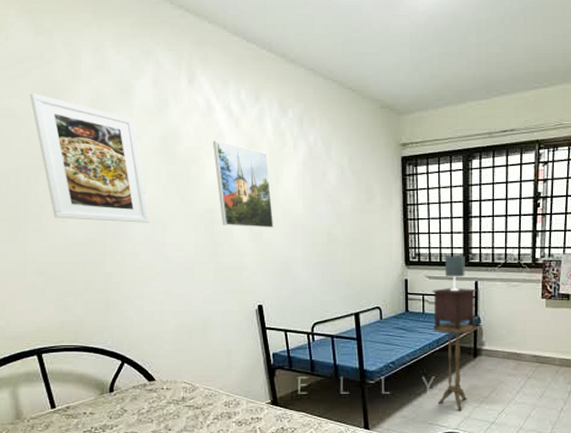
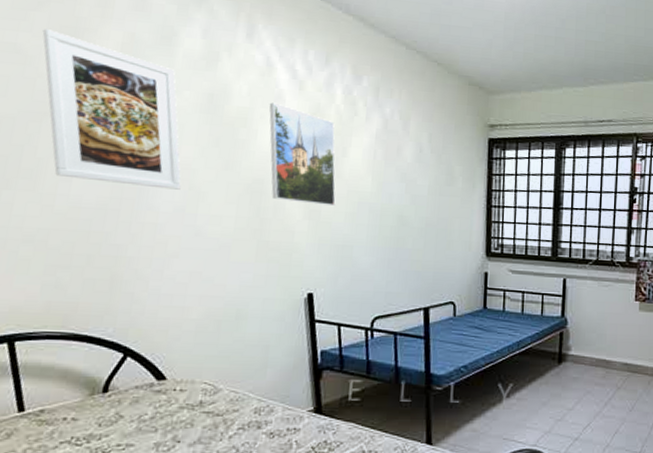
table lamp: present [432,256,477,331] -> none [515,248,565,333]
side table: present [432,322,478,411] -> none [513,322,564,424]

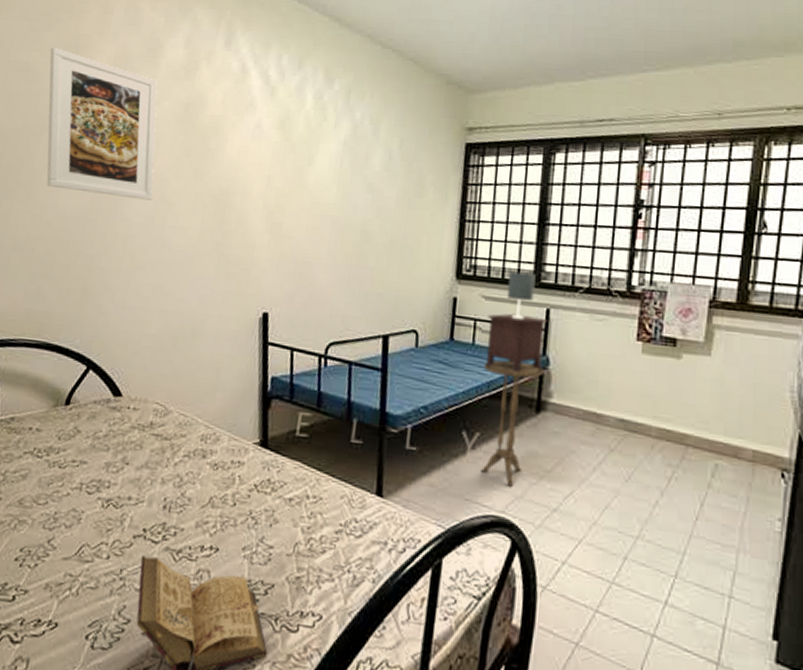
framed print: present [269,102,336,205] -> none [235,110,303,218]
side table: none [513,322,564,424] -> present [481,359,545,487]
table lamp: none [515,248,565,333] -> present [486,271,549,373]

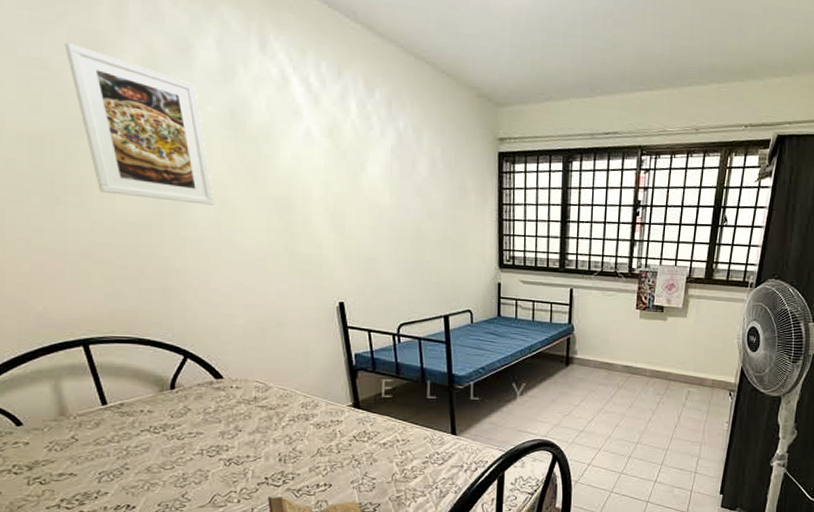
side table: present [481,359,545,487] -> none [525,329,571,419]
table lamp: present [486,271,549,373] -> none [526,260,572,338]

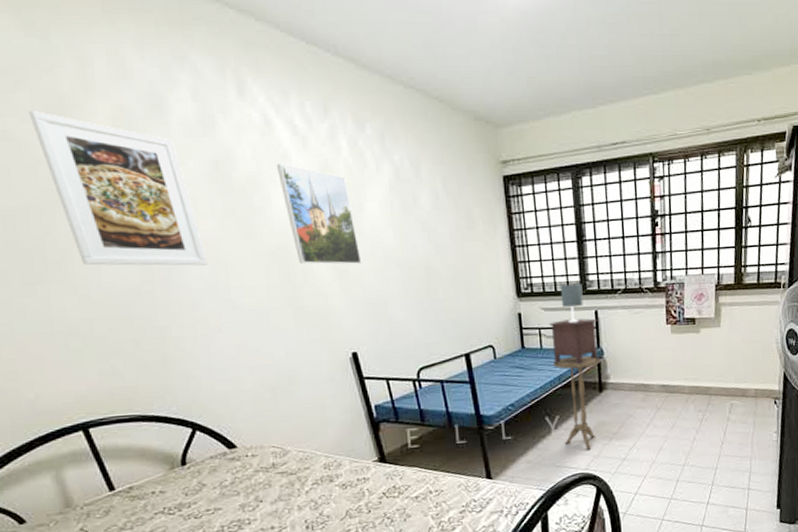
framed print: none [288,117,358,220] -> present [276,163,362,265]
side table: none [525,329,571,419] -> present [552,355,601,450]
table lamp: none [526,260,572,338] -> present [549,283,598,365]

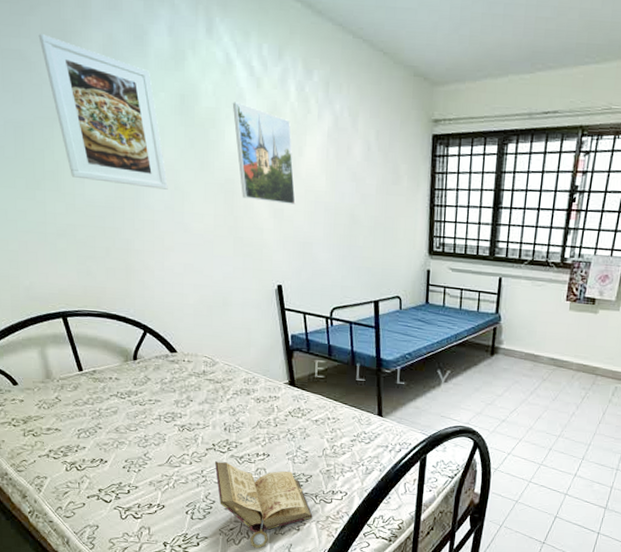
table lamp: present [549,283,598,365] -> none [454,248,501,327]
side table: present [552,355,601,450] -> none [451,317,497,407]

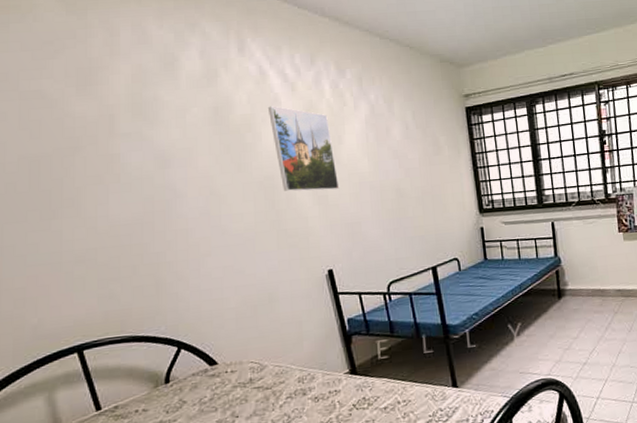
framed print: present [38,34,168,190] -> none [62,73,203,201]

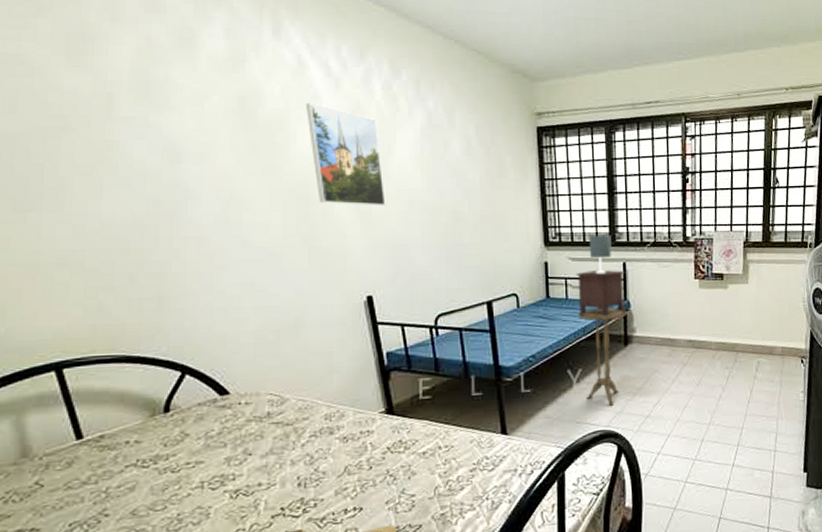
table lamp: none [509,198,556,274] -> present [576,235,626,317]
side table: none [513,264,559,356] -> present [577,307,627,406]

